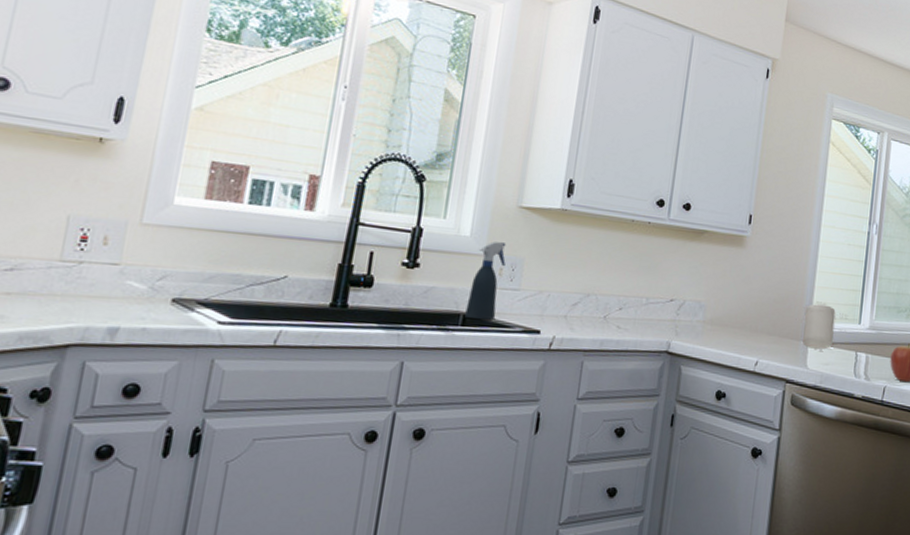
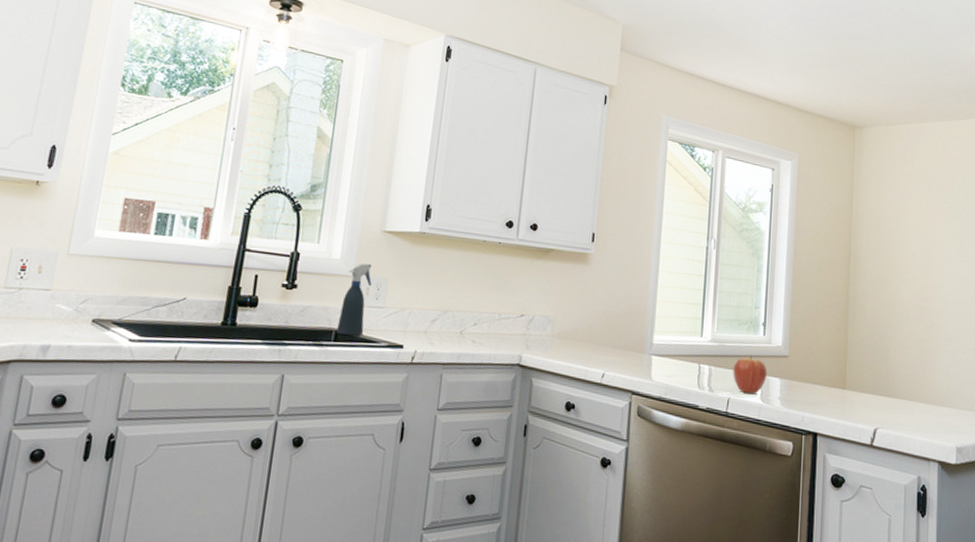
canister: present [796,301,849,351] -> none [639,315,690,363]

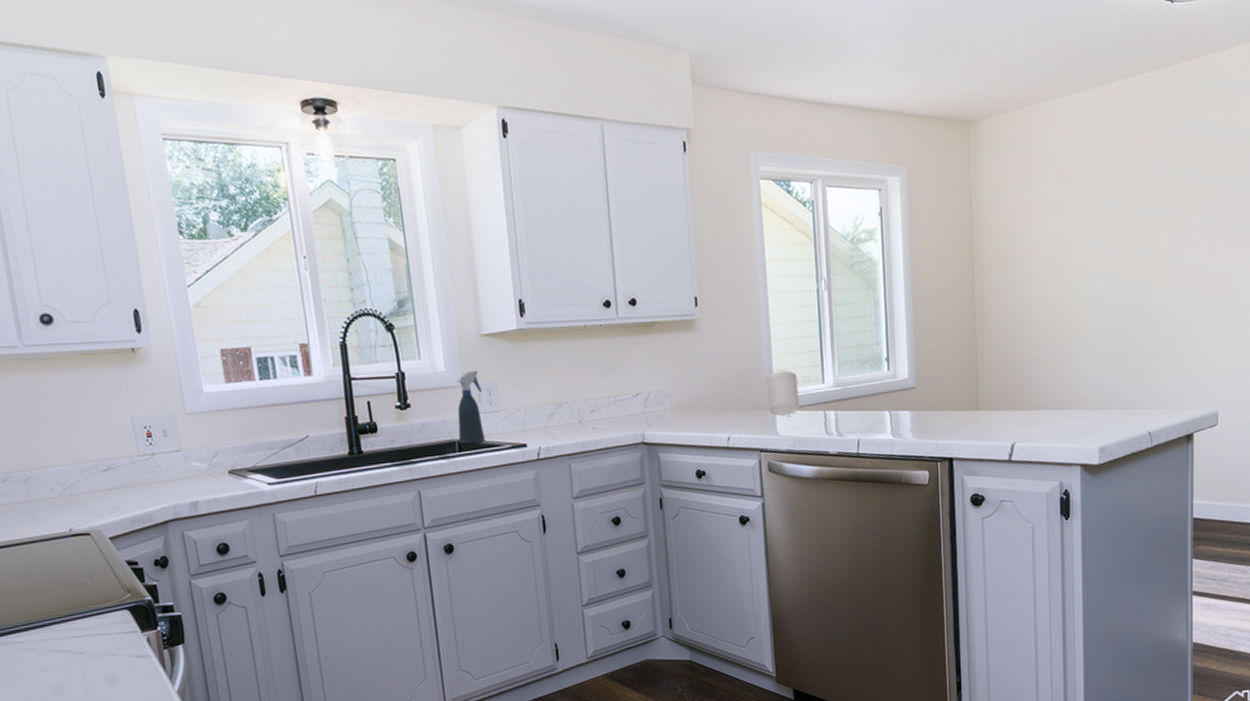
canister: none [639,315,690,363] -> present [759,369,812,417]
fruit: present [733,355,768,394] -> none [860,393,896,431]

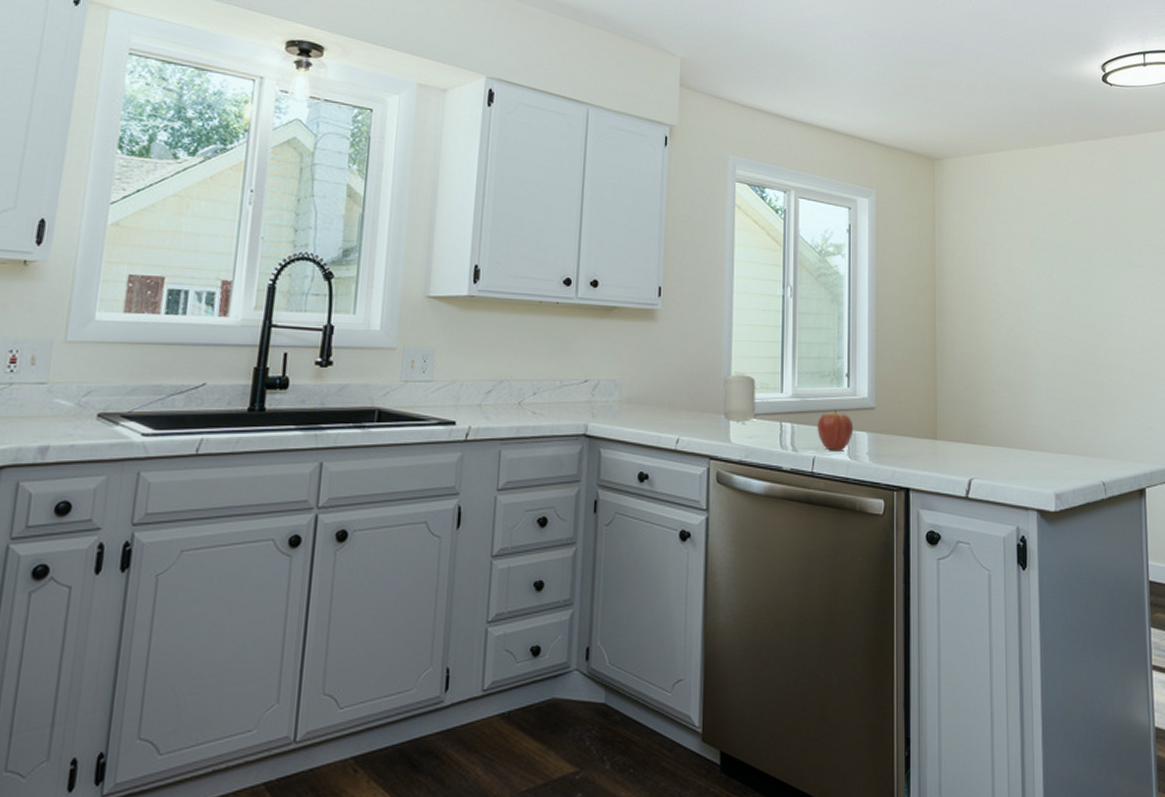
spray bottle: present [456,370,486,445] -> none [380,333,417,415]
fruit: none [860,393,896,431] -> present [817,409,854,450]

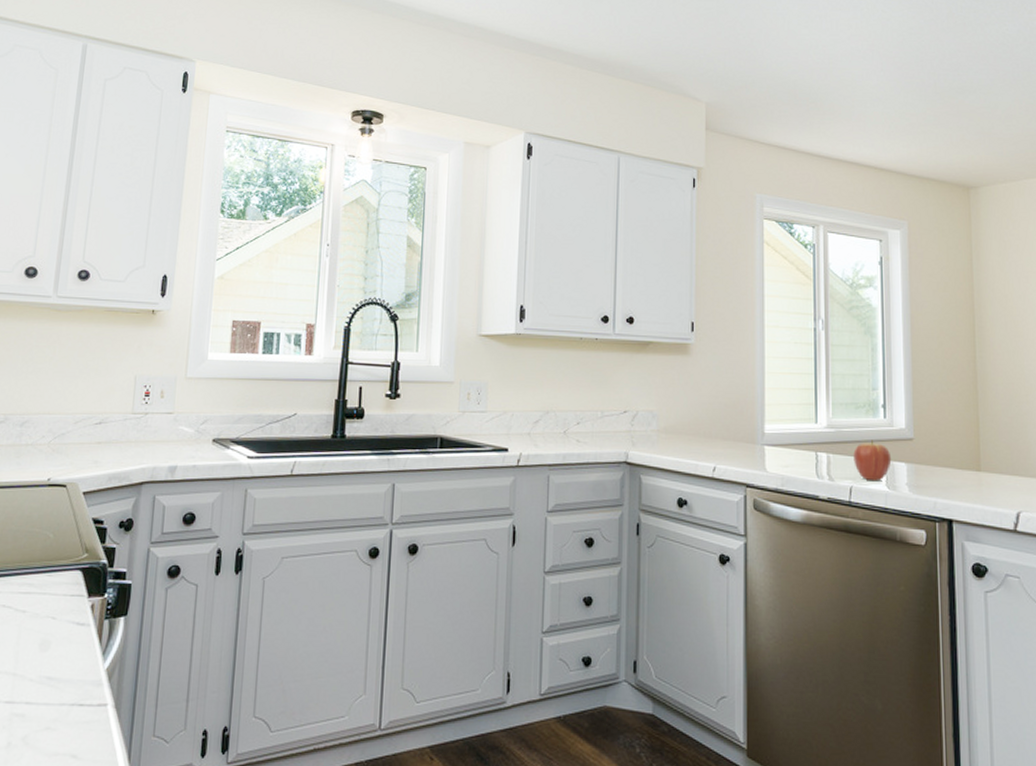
canister: present [715,372,769,423] -> none [749,403,804,453]

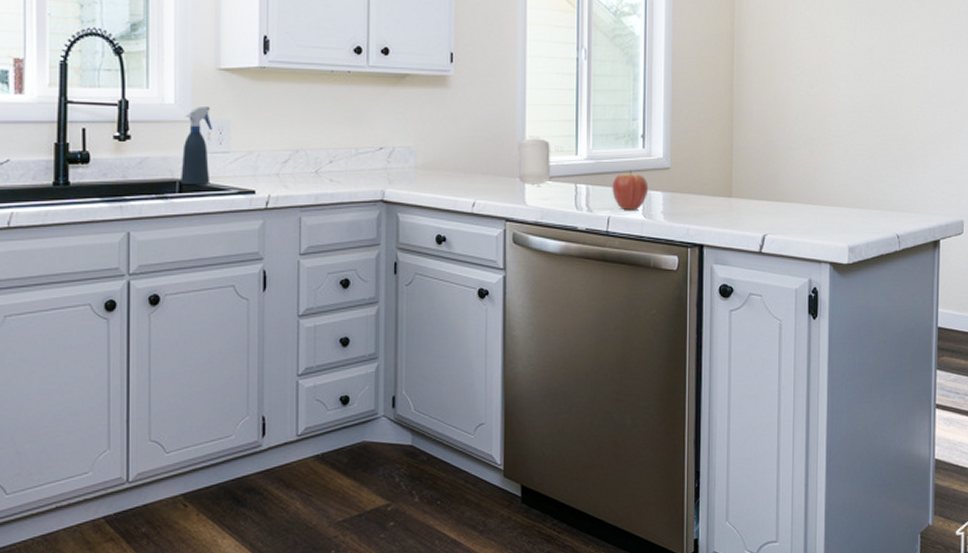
spray bottle: none [442,368,472,442] -> present [181,105,212,186]
canister: none [749,403,804,453] -> present [509,136,564,186]

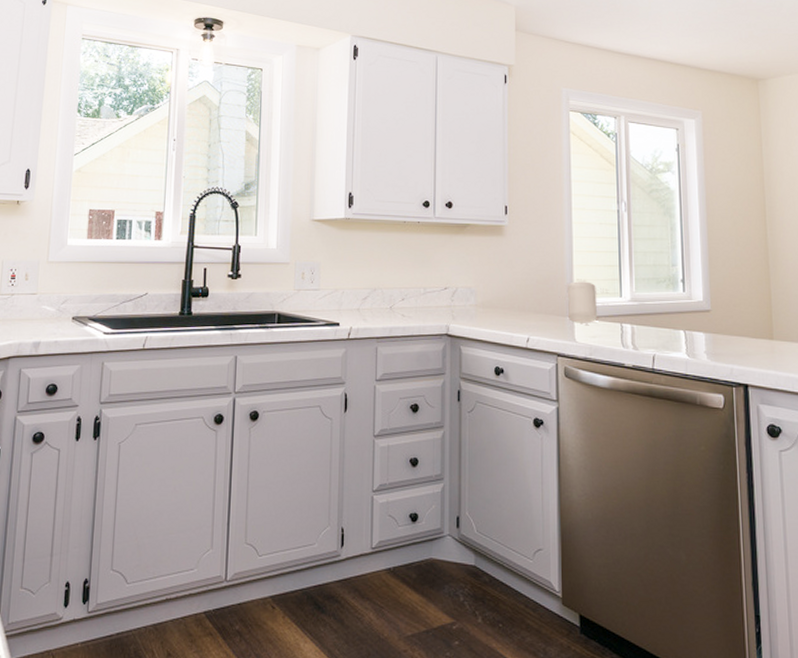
spray bottle: present [181,105,212,186] -> none [279,250,306,318]
fruit: present [612,170,649,210] -> none [655,312,691,349]

